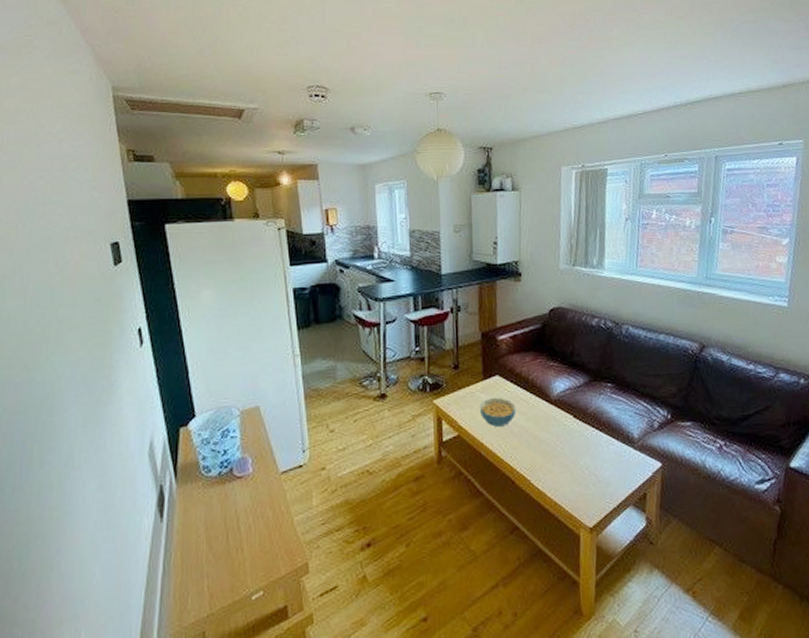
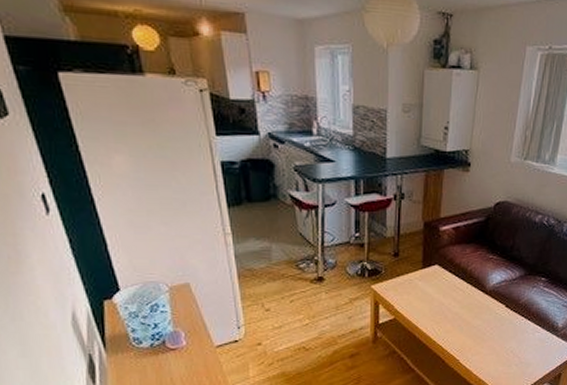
cereal bowl: present [479,398,516,427] -> none [416,286,452,312]

